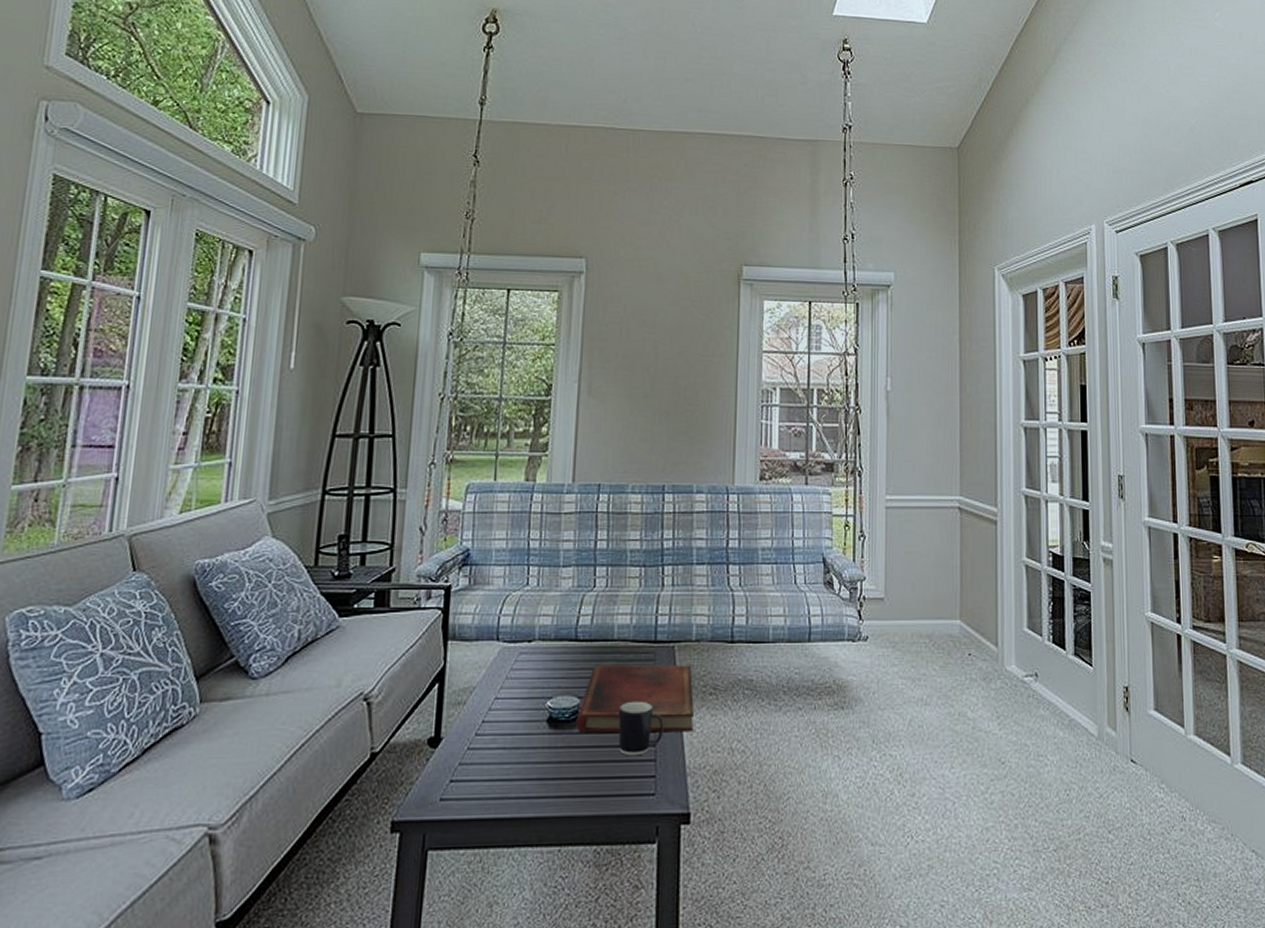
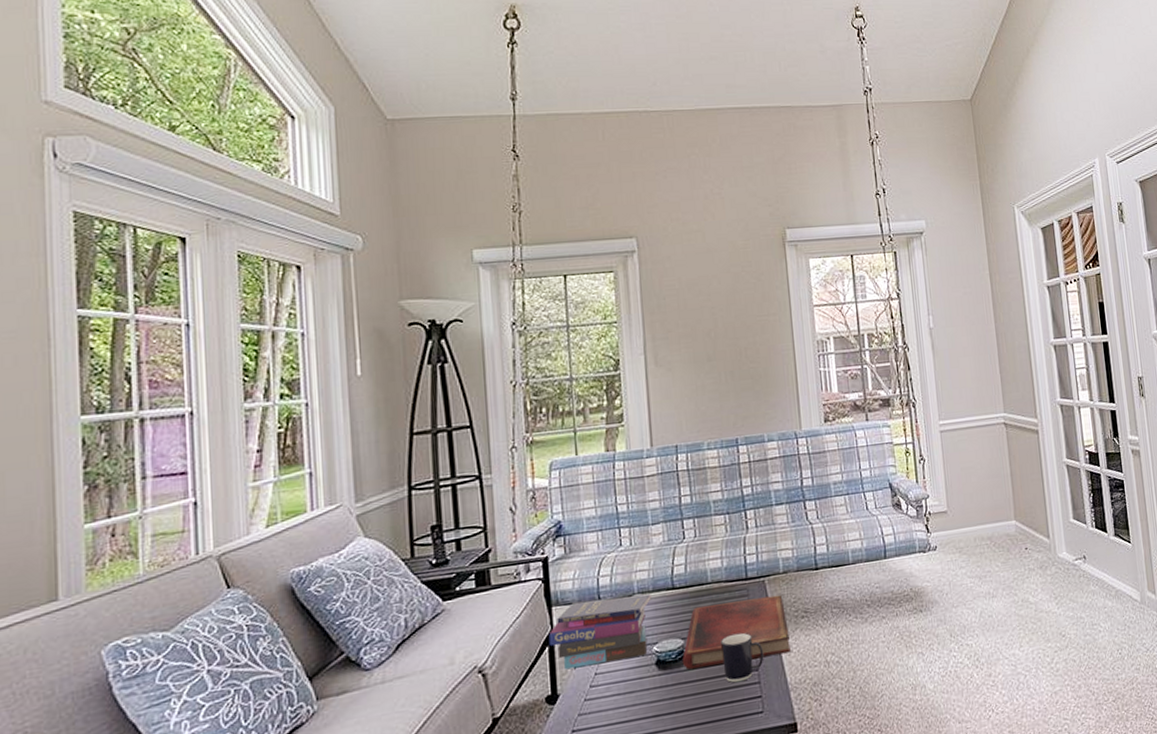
books: none [439,639,552,712] -> present [548,593,651,670]

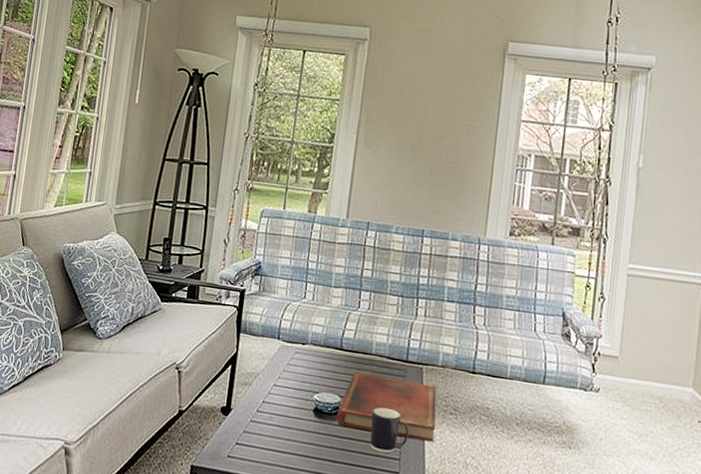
books: present [548,593,651,670] -> none [232,335,322,400]

